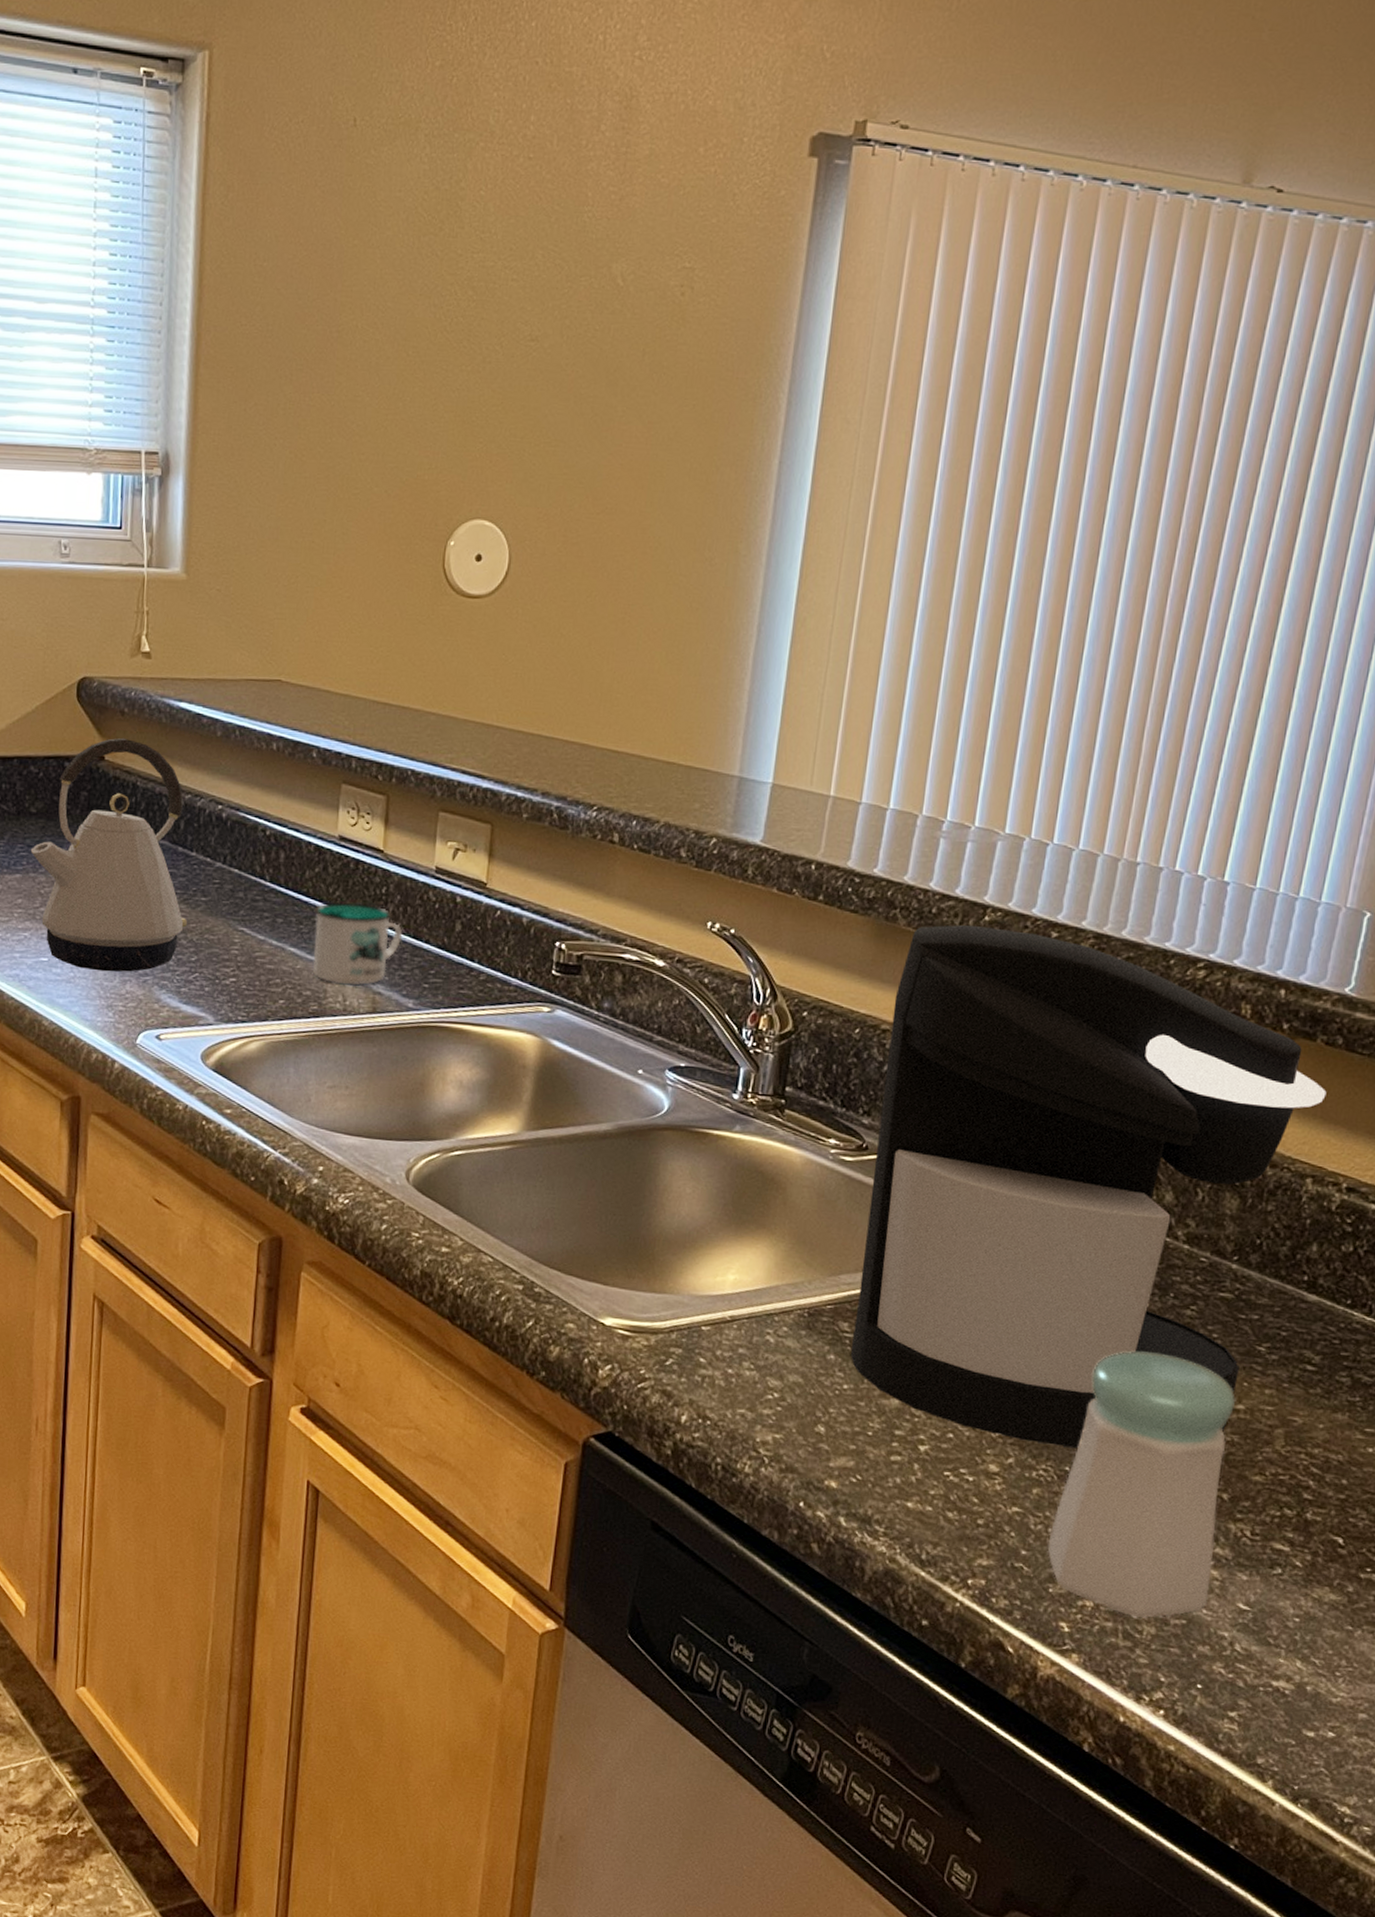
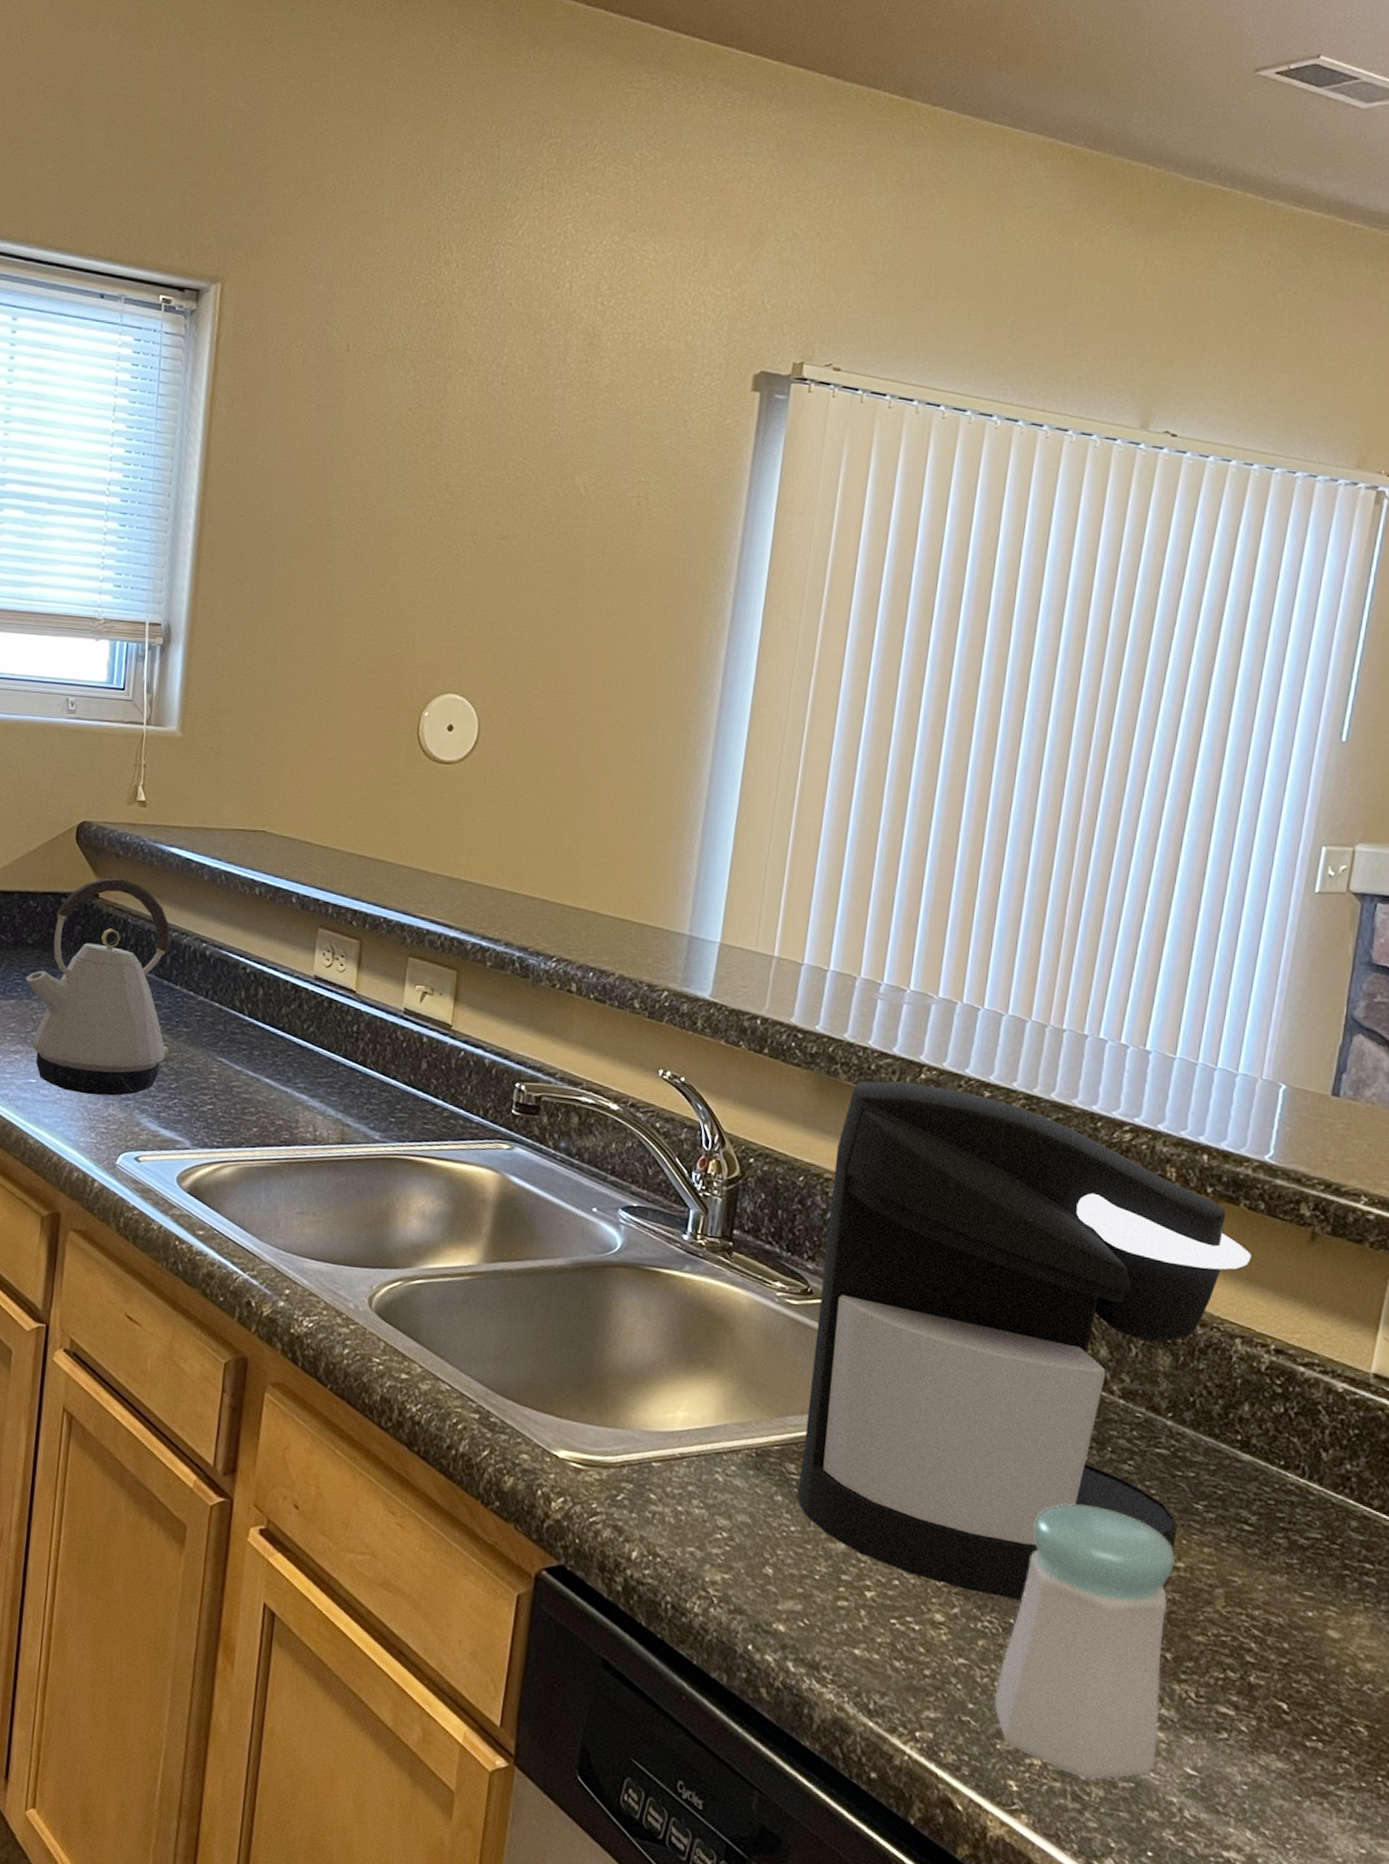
mug: present [312,902,403,985] -> none [285,1037,372,1117]

